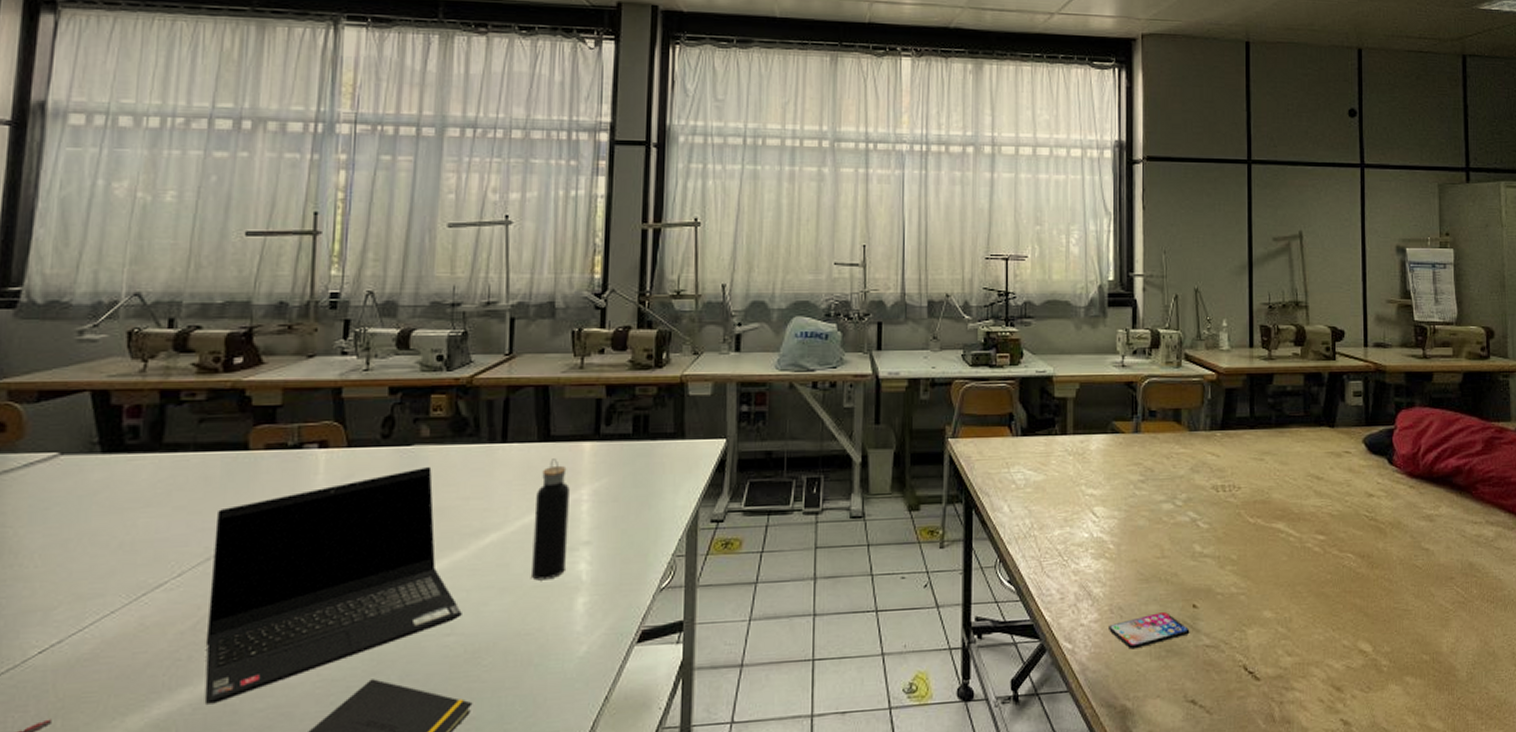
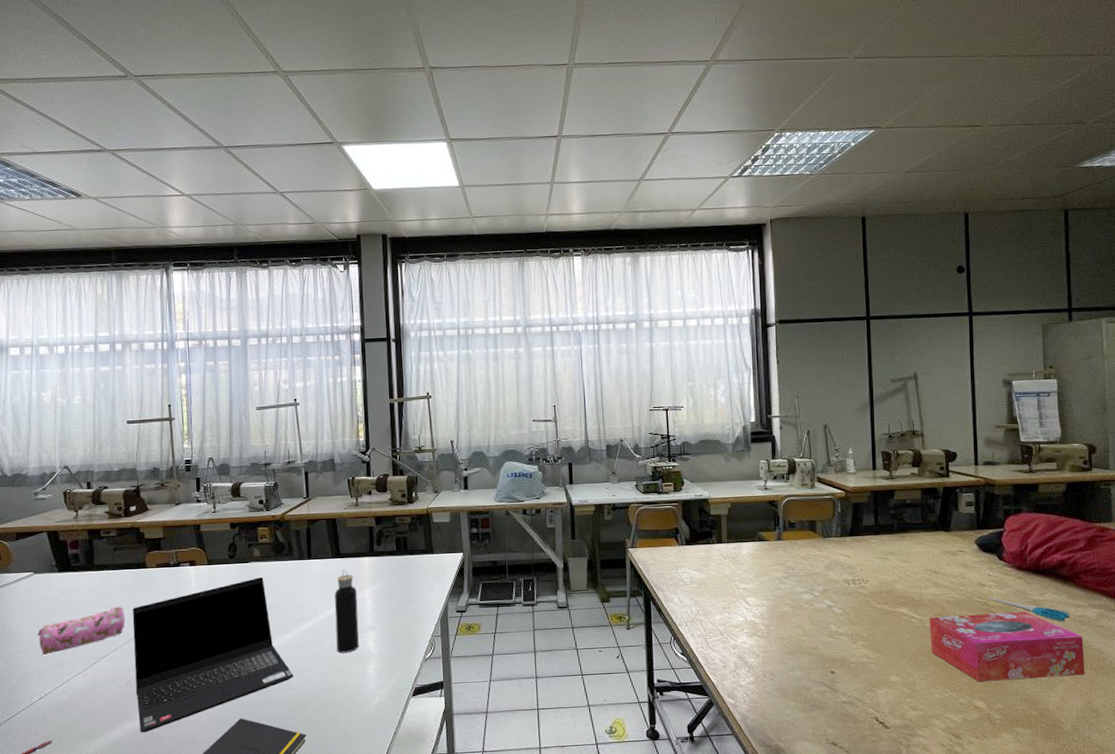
pencil case: none [51,506,204,584] -> present [37,606,126,656]
smartphone: present [1109,612,1190,650] -> none [763,677,830,704]
tissue box: none [1310,528,1482,619] -> present [929,611,1085,682]
scissors: none [1377,510,1465,542] -> present [988,597,1069,621]

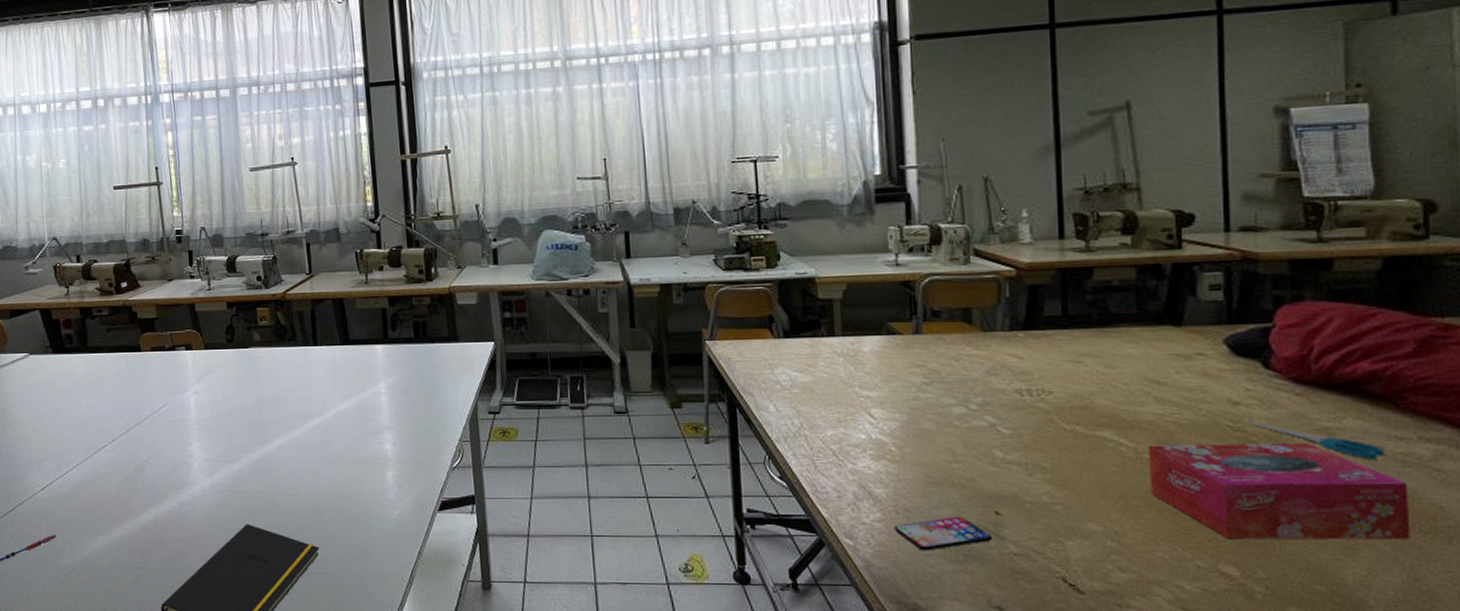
pencil case: present [37,606,126,656] -> none [36,392,123,444]
laptop computer: present [132,577,294,733] -> none [128,365,303,533]
water bottle: present [334,569,360,653] -> none [345,359,375,456]
smartphone: none [763,677,830,704] -> present [894,517,993,551]

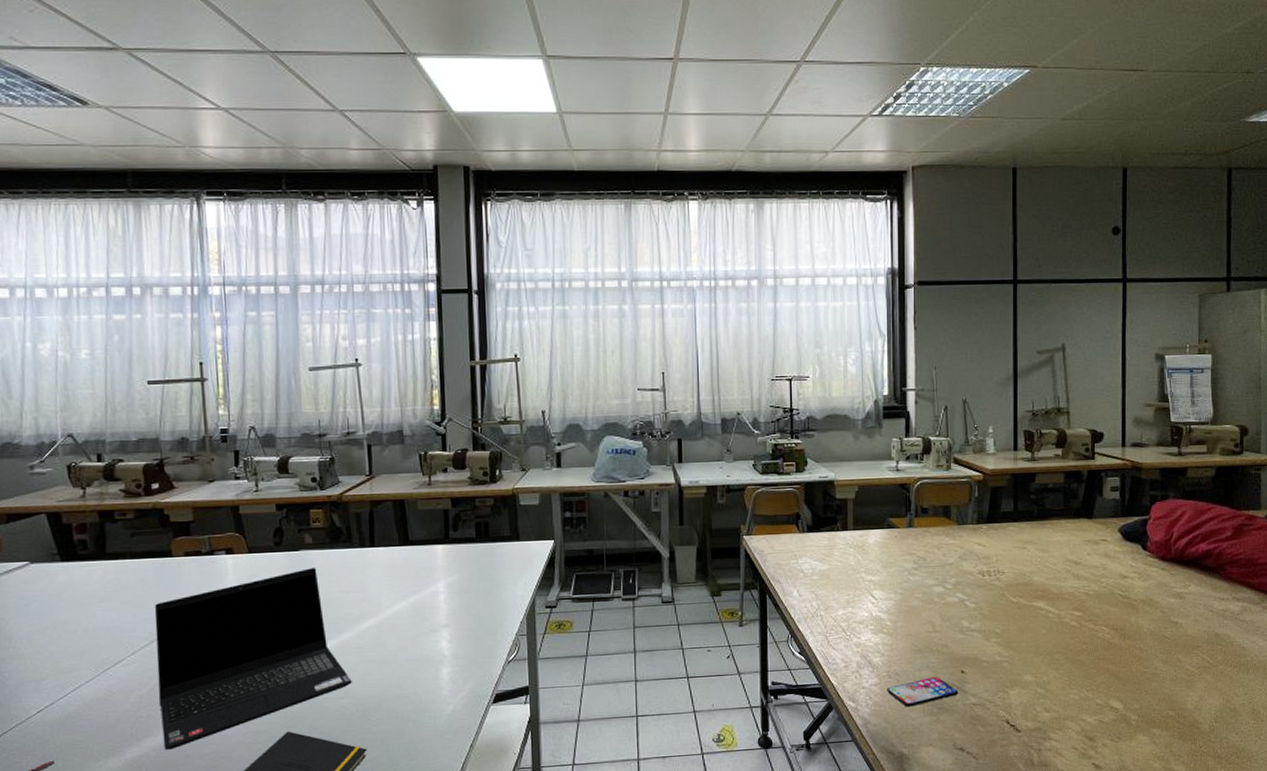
laptop computer: none [128,365,303,533] -> present [154,568,352,750]
tissue box: present [1148,442,1411,540] -> none [1067,604,1226,681]
scissors: present [1245,420,1384,460] -> none [1130,589,1212,616]

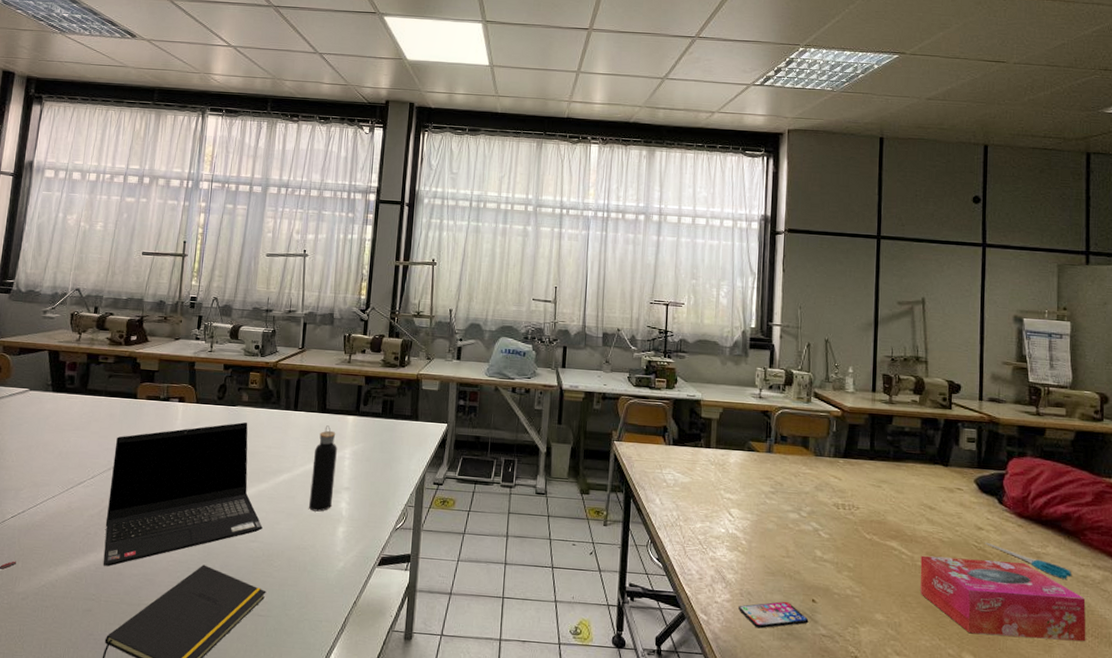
water bottle: none [401,559,431,656] -> present [309,425,337,512]
tissue box: none [1067,604,1226,681] -> present [920,555,1086,642]
scissors: none [1130,589,1212,616] -> present [985,542,1071,579]

